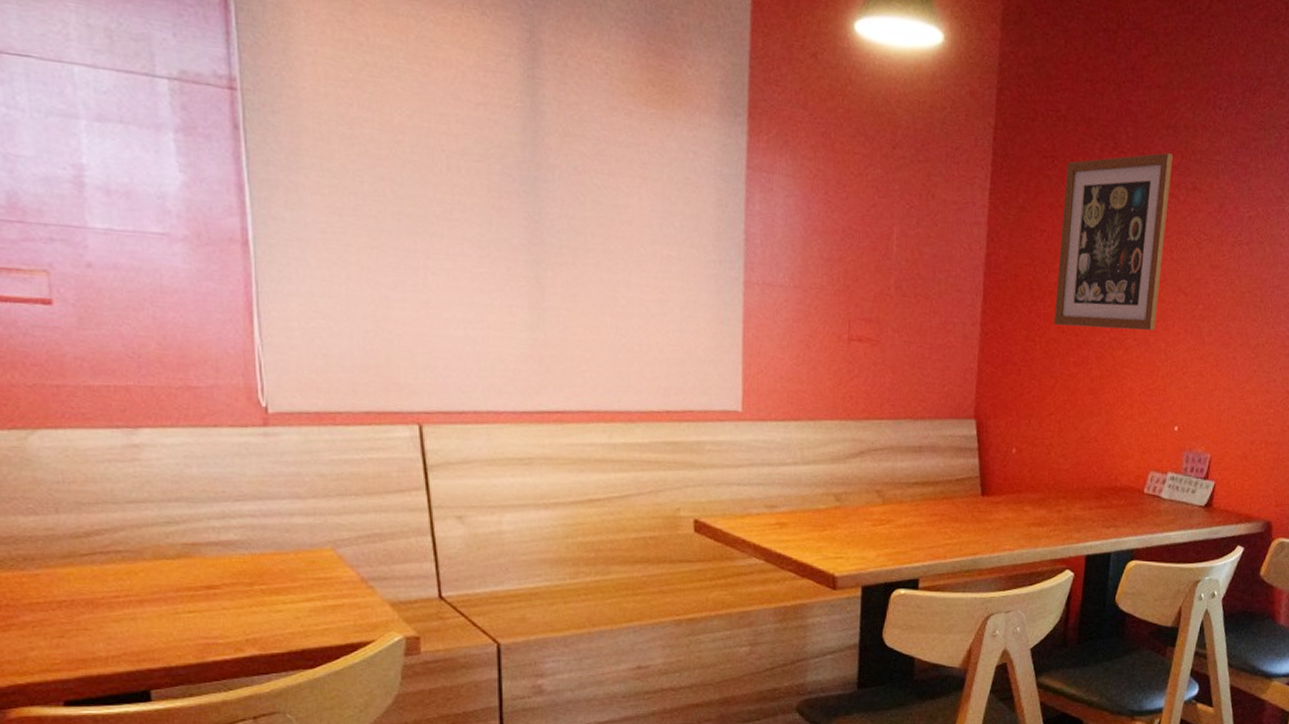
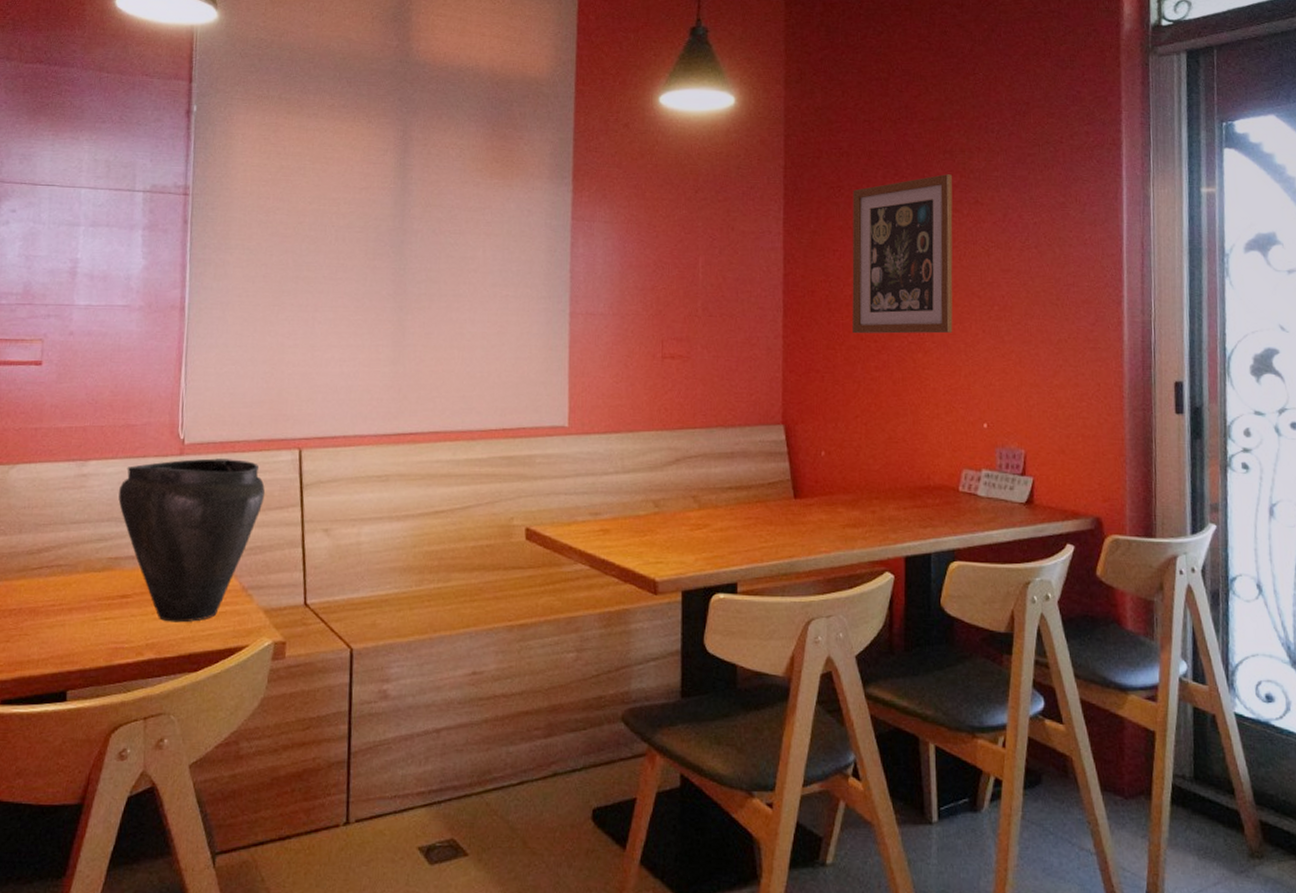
vase: none [187,431,380,617] -> present [118,458,266,623]

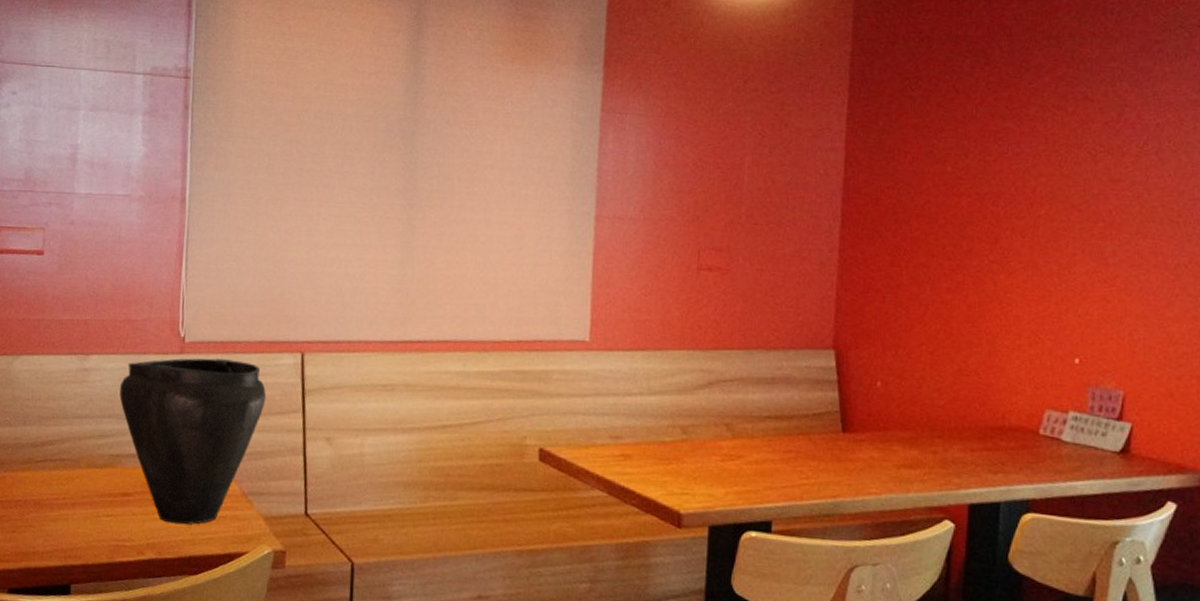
wall art: present [852,174,953,334] -> none [922,64,1056,253]

